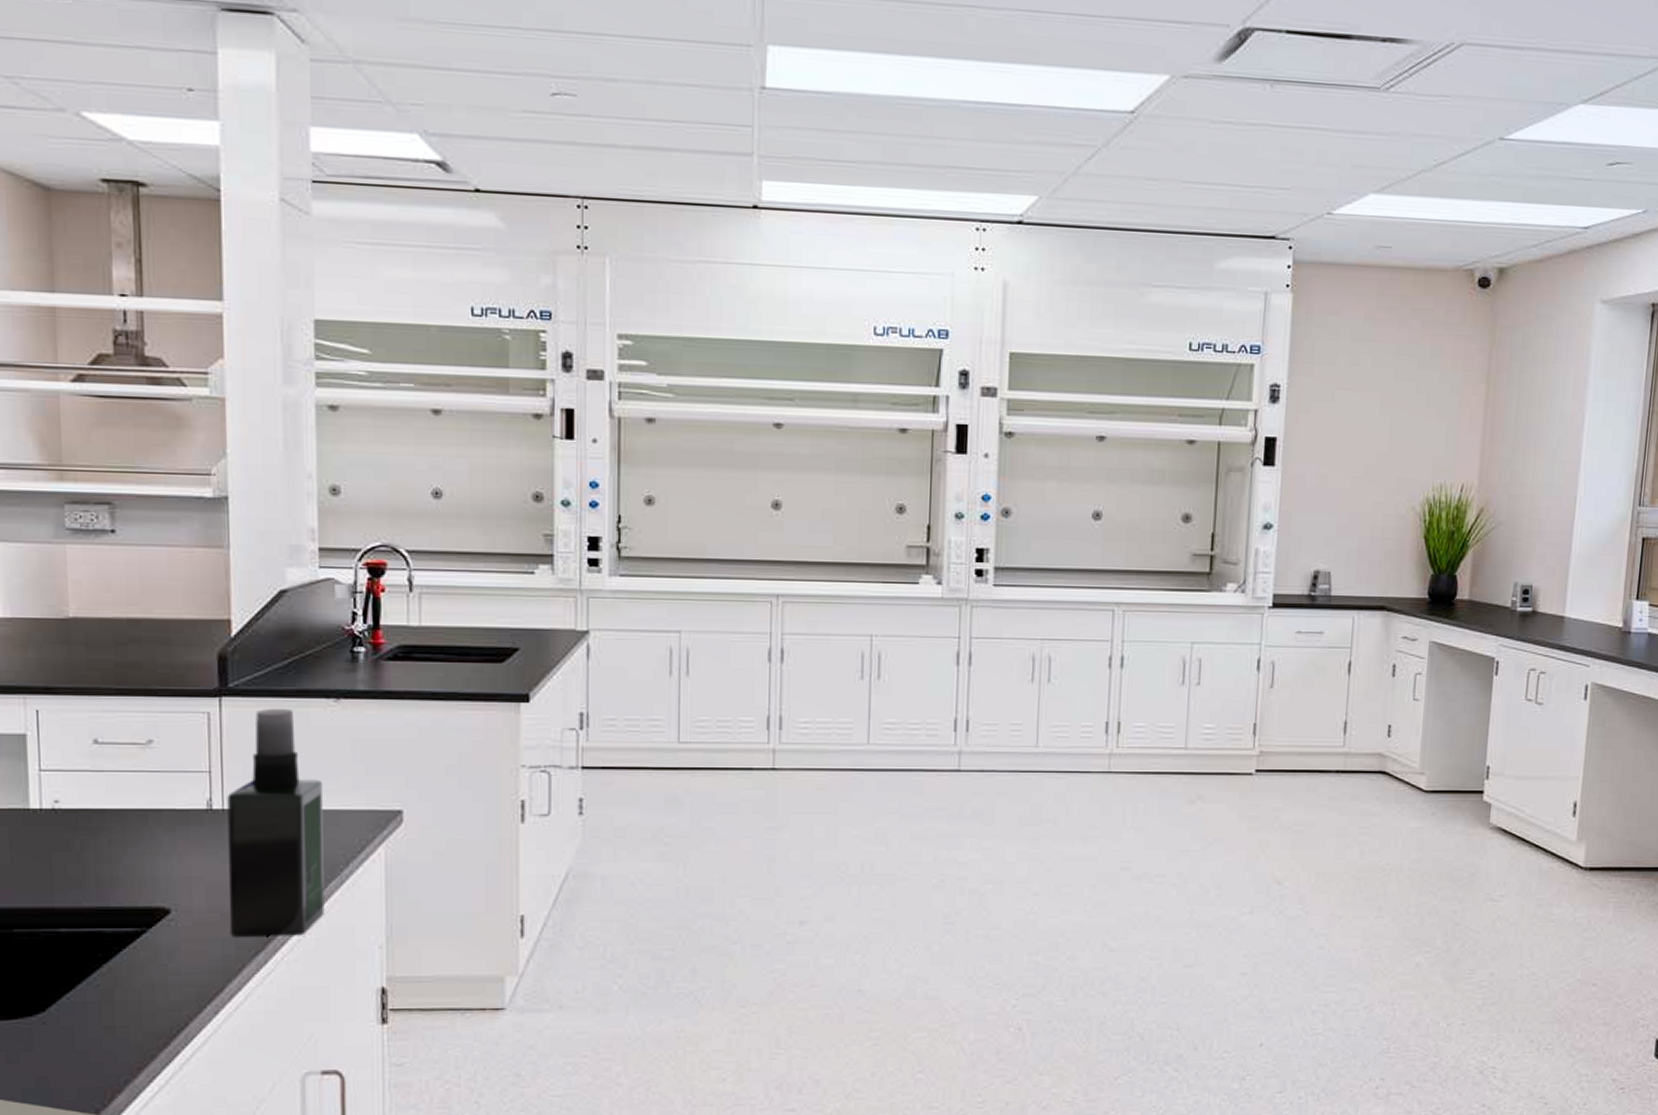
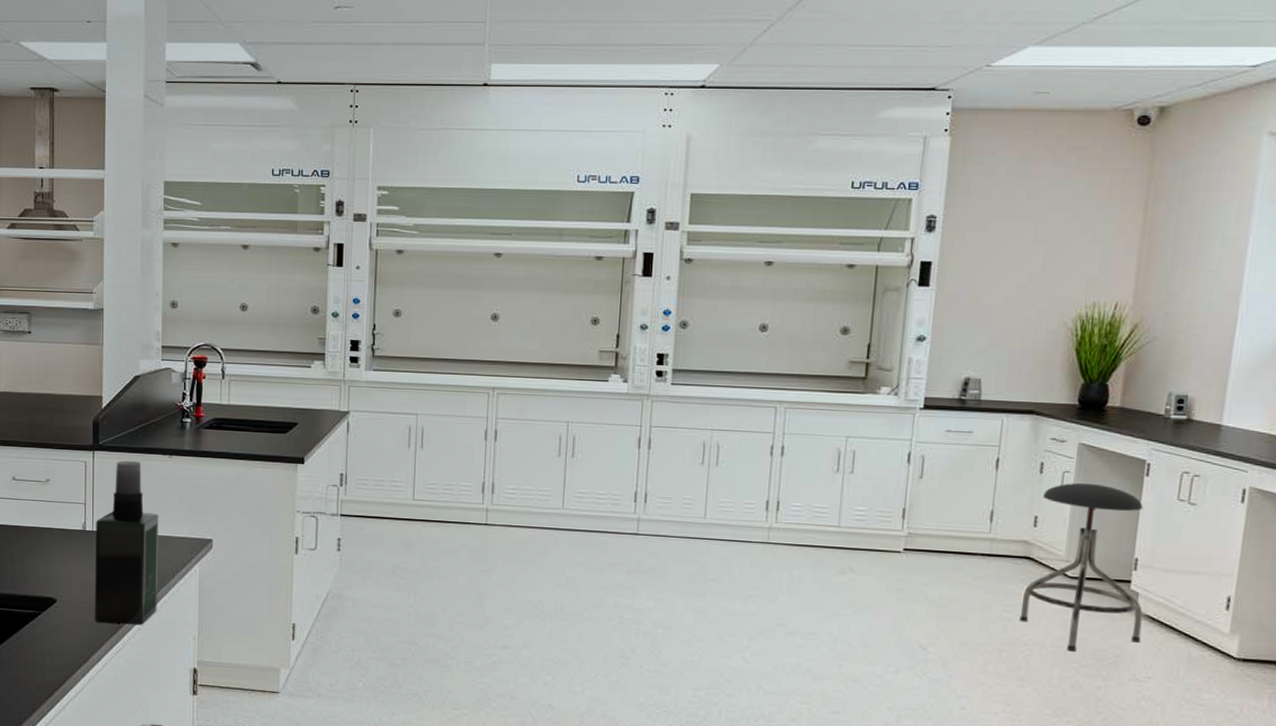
stool: none [1376,685,1496,874] -> present [1019,482,1143,652]

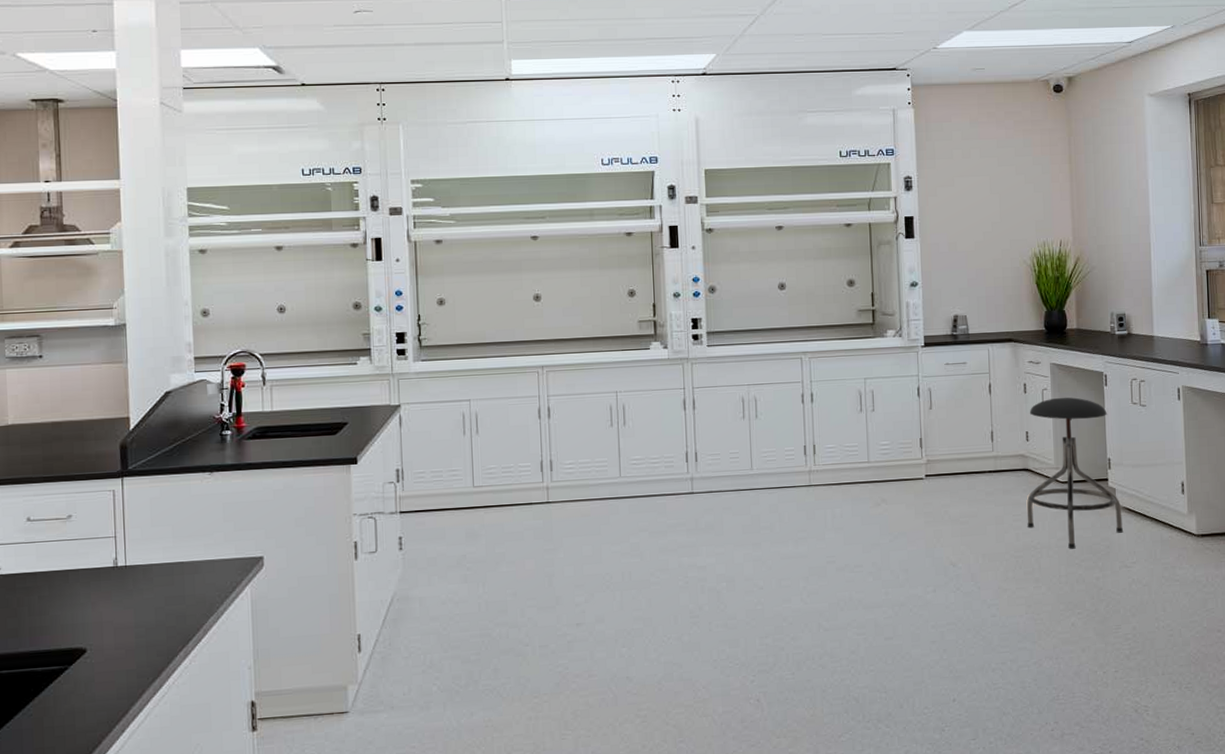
spray bottle: present [94,460,159,626] -> none [129,482,206,668]

